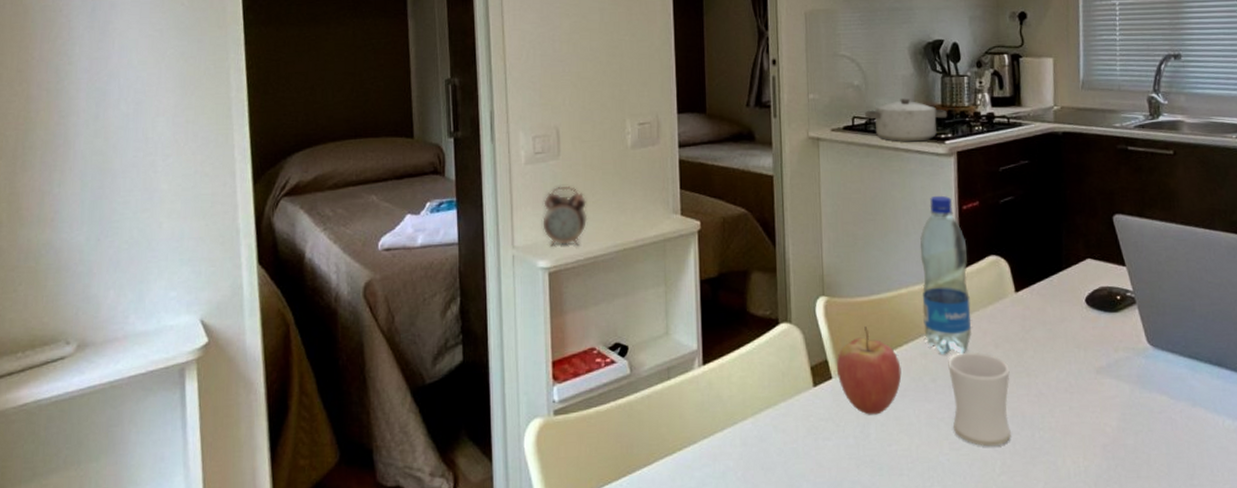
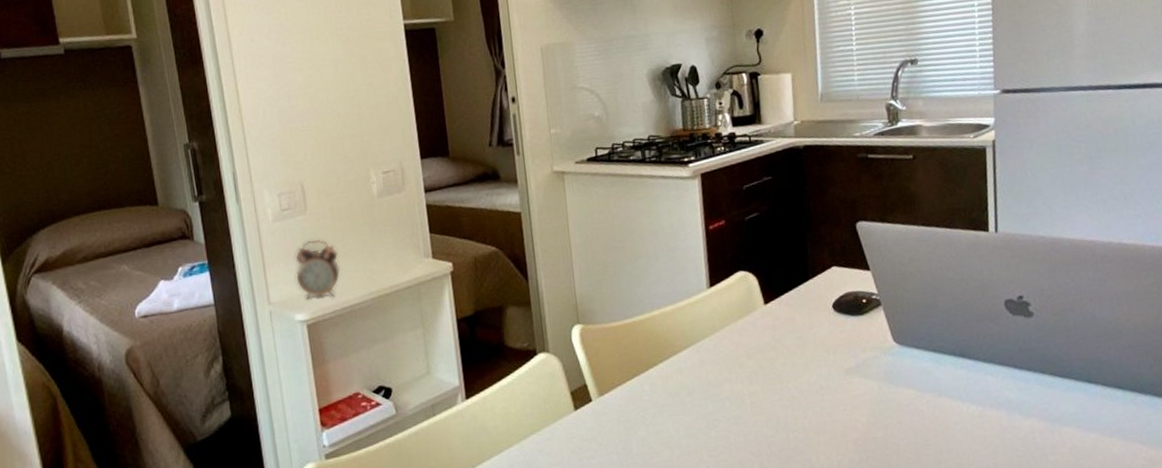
fruit: present [836,327,902,415] -> none [595,350,659,432]
cooking pot: present [864,97,948,142] -> none [606,124,690,169]
bottle: present [920,195,972,354] -> none [669,217,724,369]
mug: present [948,351,1011,447] -> none [703,364,767,451]

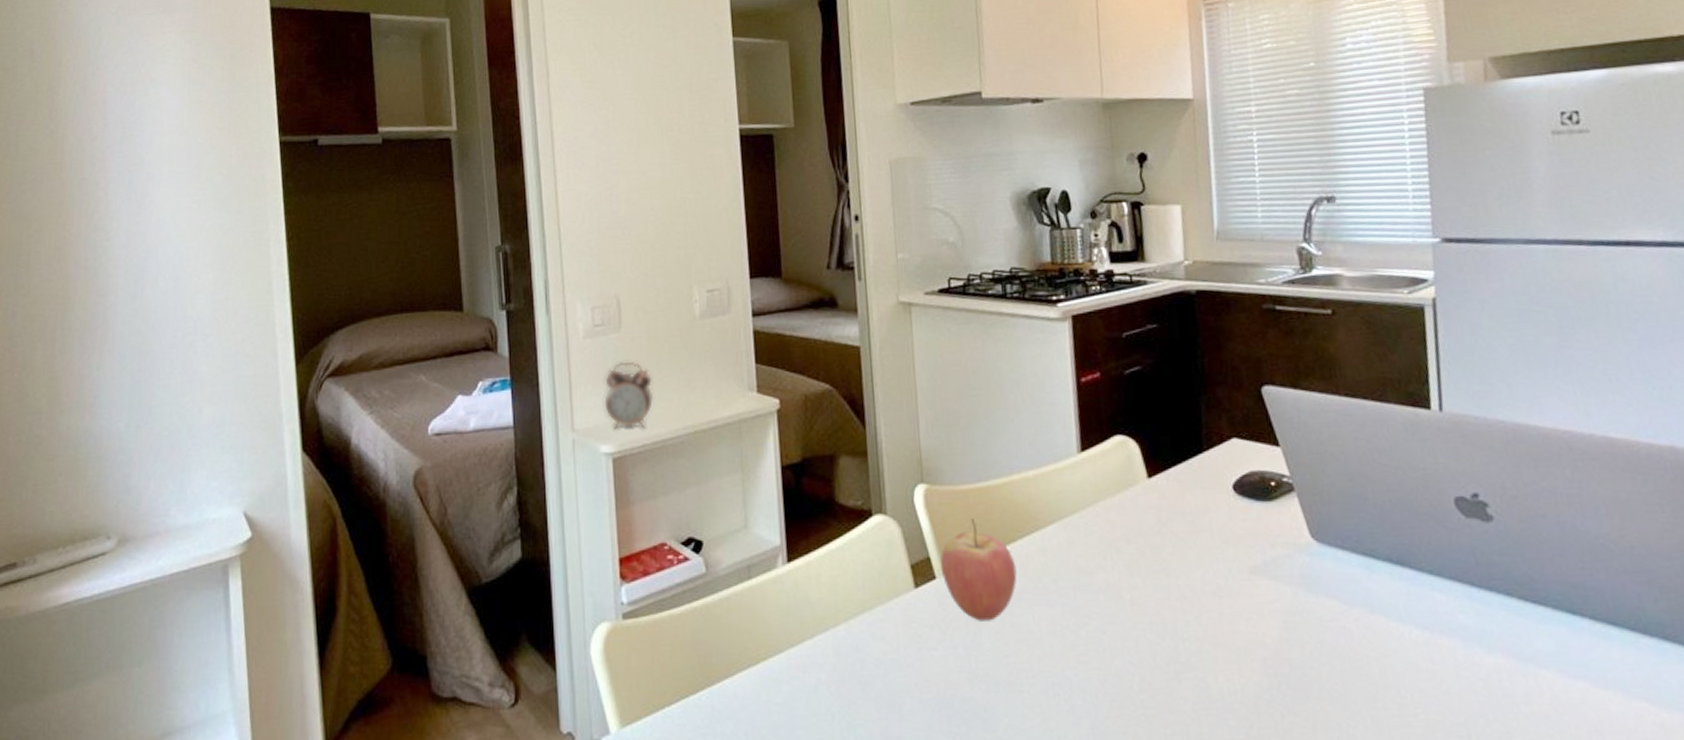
fruit: none [595,350,659,432] -> present [940,519,1017,621]

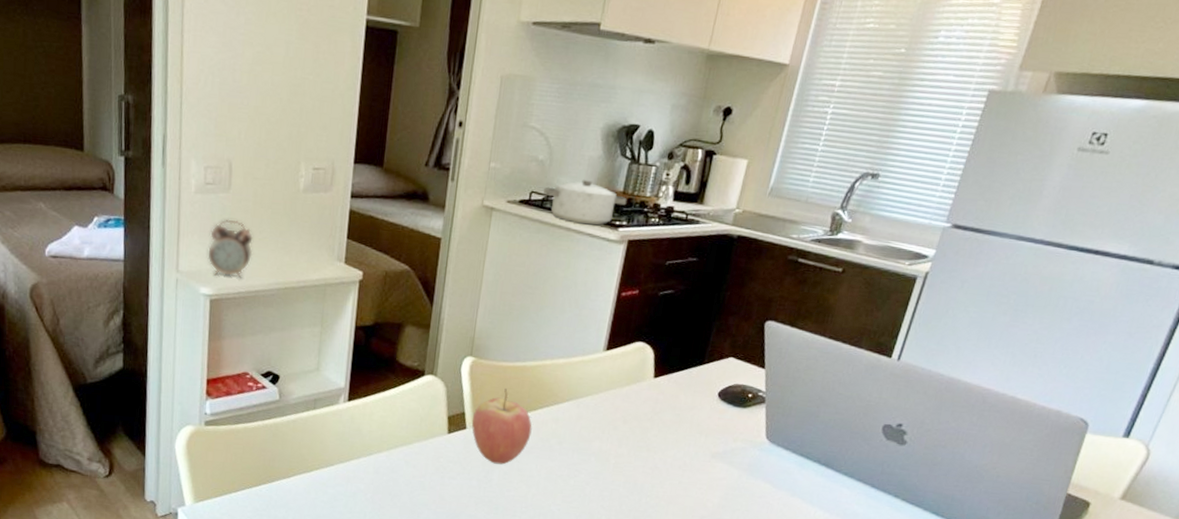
cooking pot: none [961,254,1059,306] -> present [543,179,627,226]

